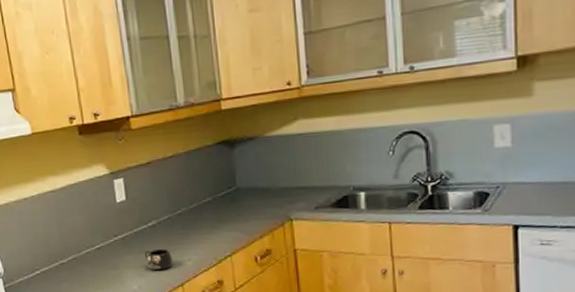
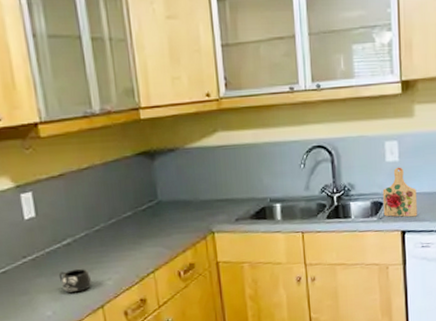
cutting board: none [489,153,535,210] -> present [382,167,417,217]

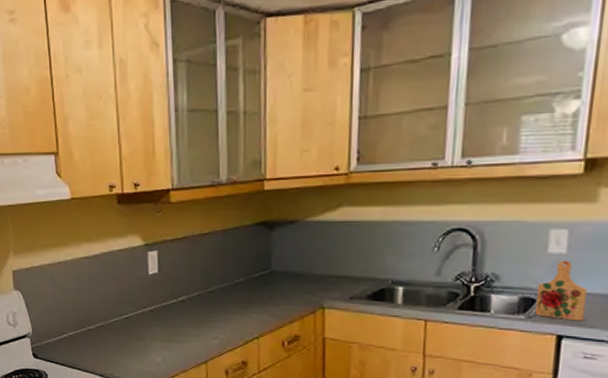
mug: present [58,268,92,293] -> none [171,324,200,346]

